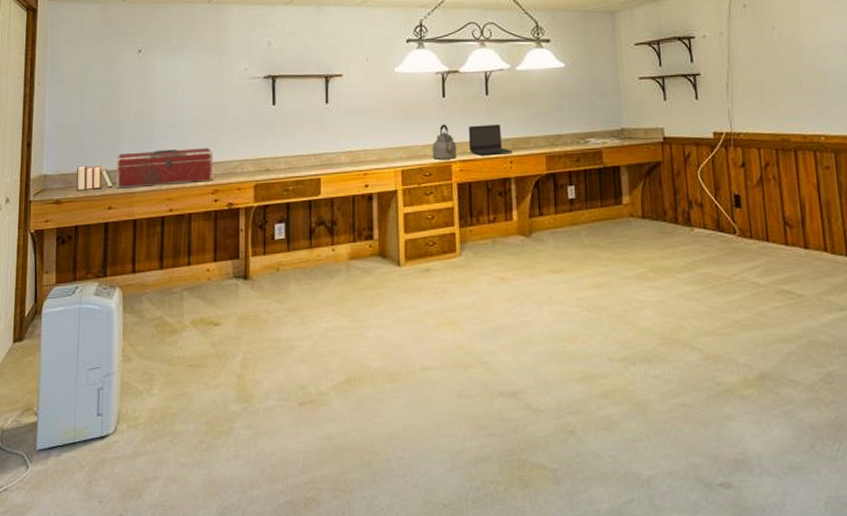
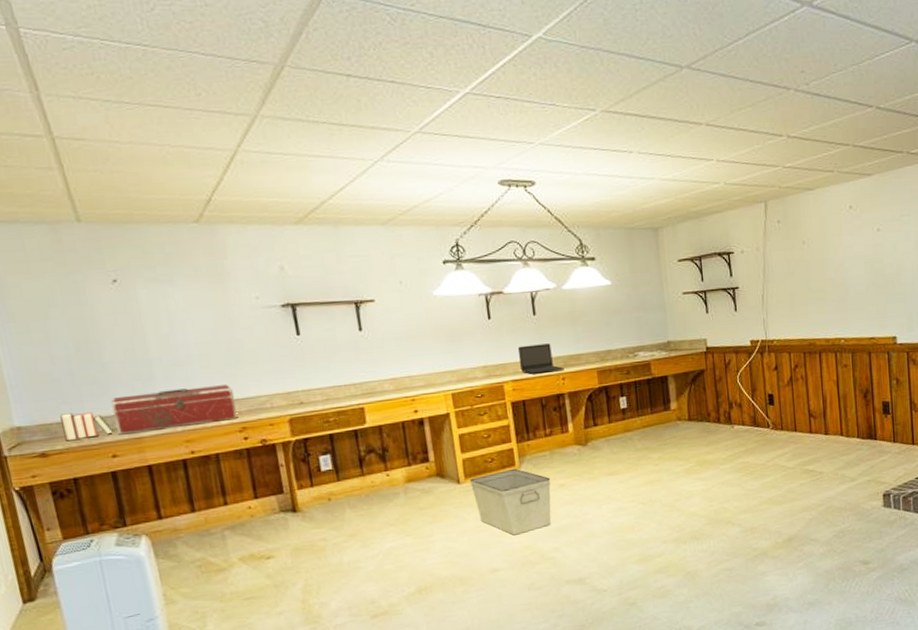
storage bin: none [409,255,491,331] -> present [469,468,551,535]
kettle: present [432,124,457,160] -> none [482,345,508,381]

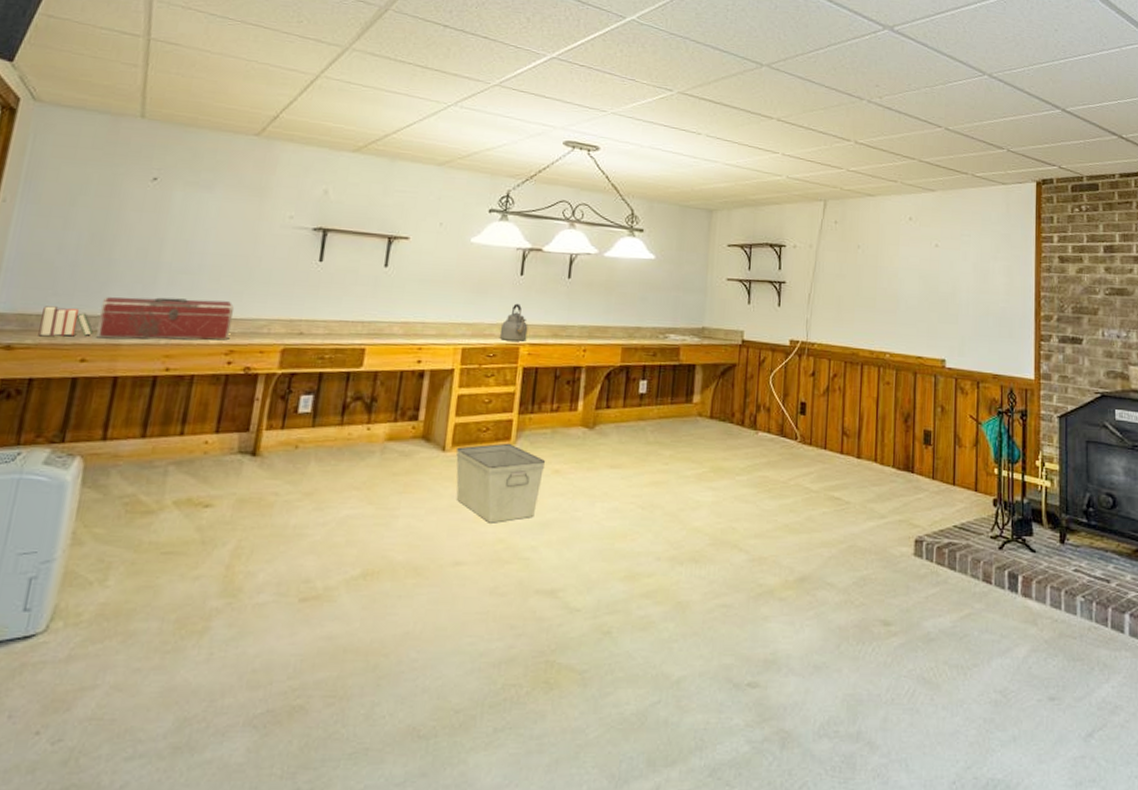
kettle: none [482,345,508,381] -> present [499,303,528,341]
laptop: present [518,343,564,374] -> none [542,308,588,342]

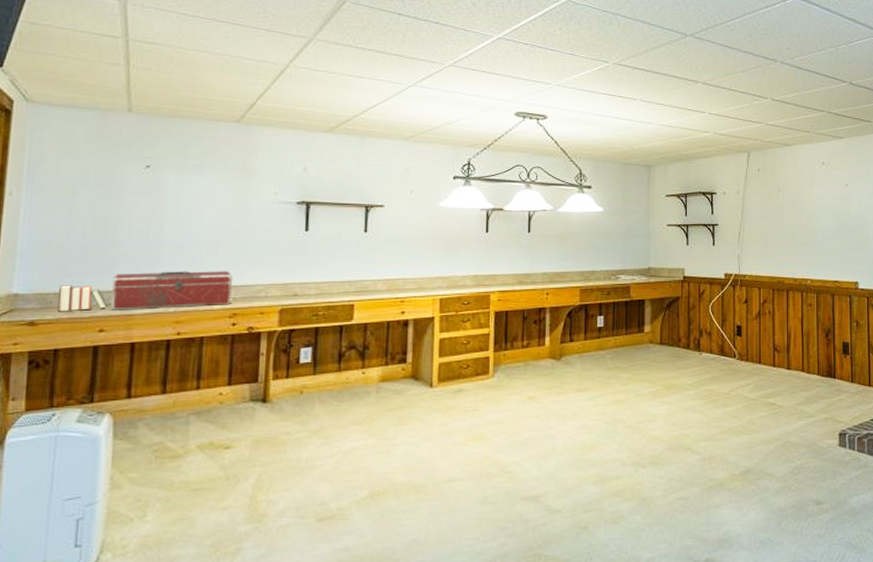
storage bin: present [456,443,546,523] -> none [442,376,521,445]
kettle: present [499,303,528,341] -> none [471,257,496,289]

